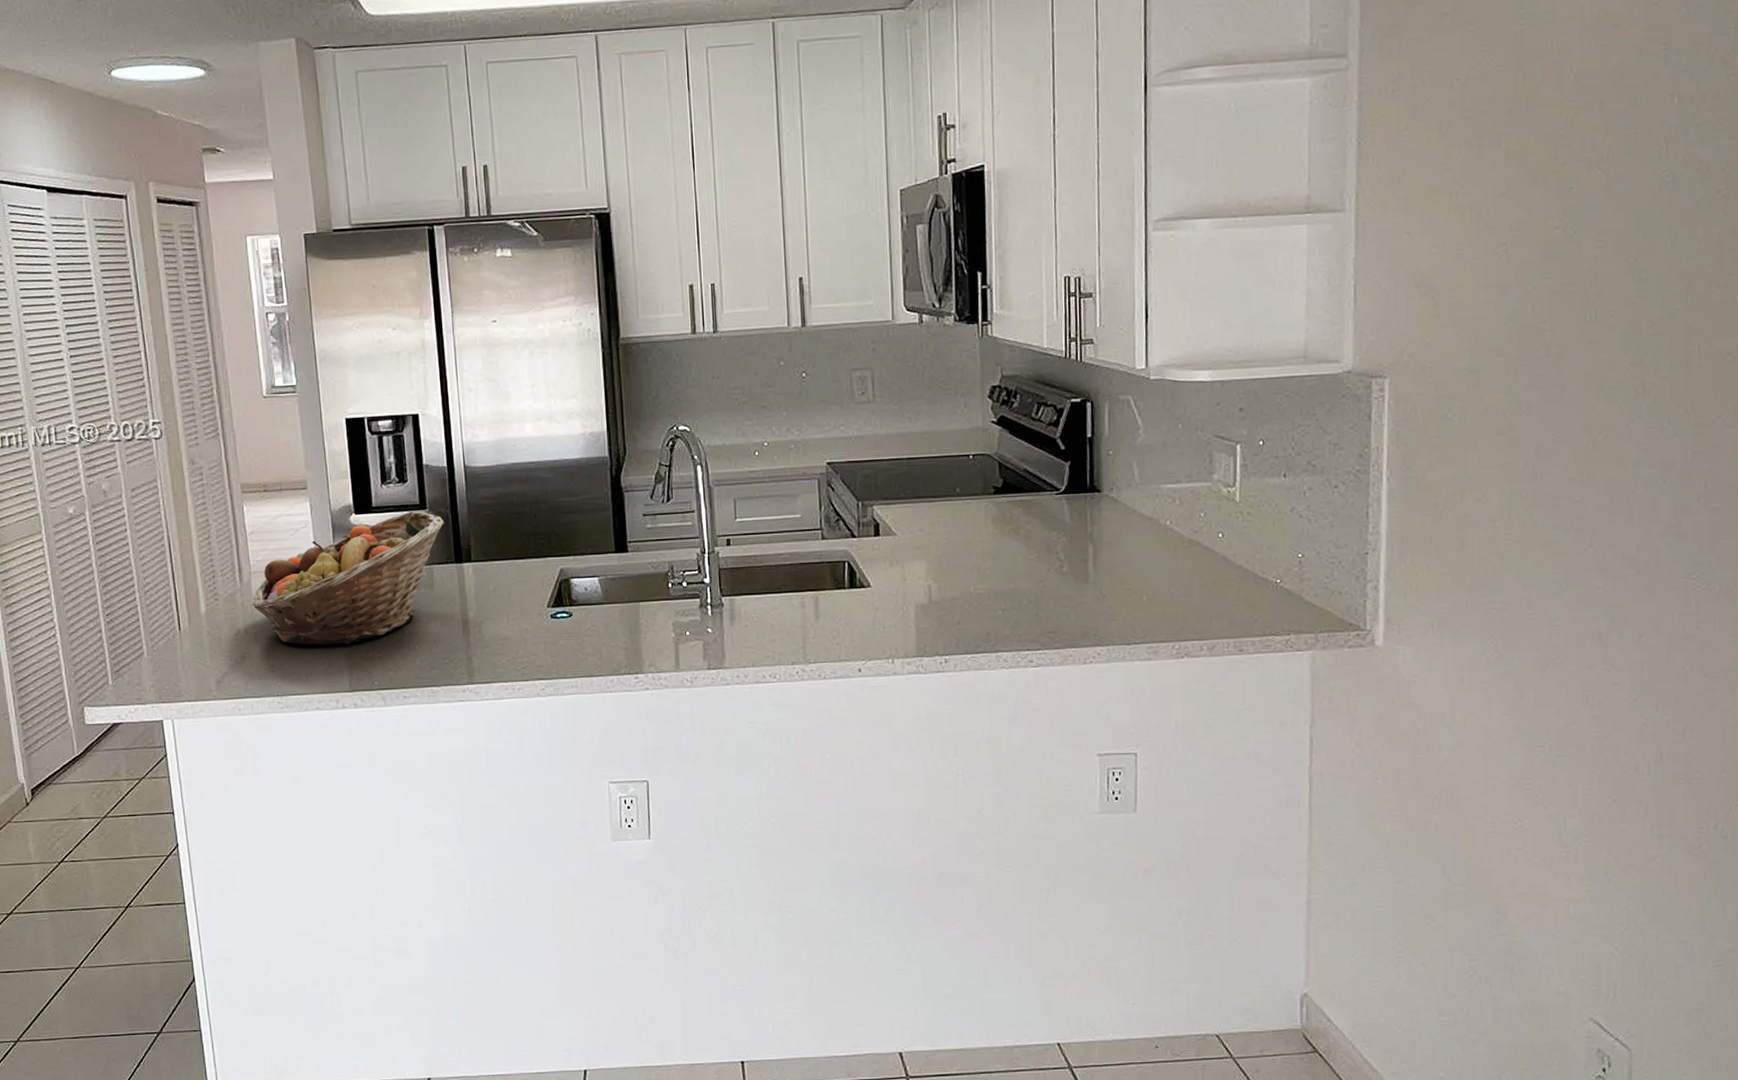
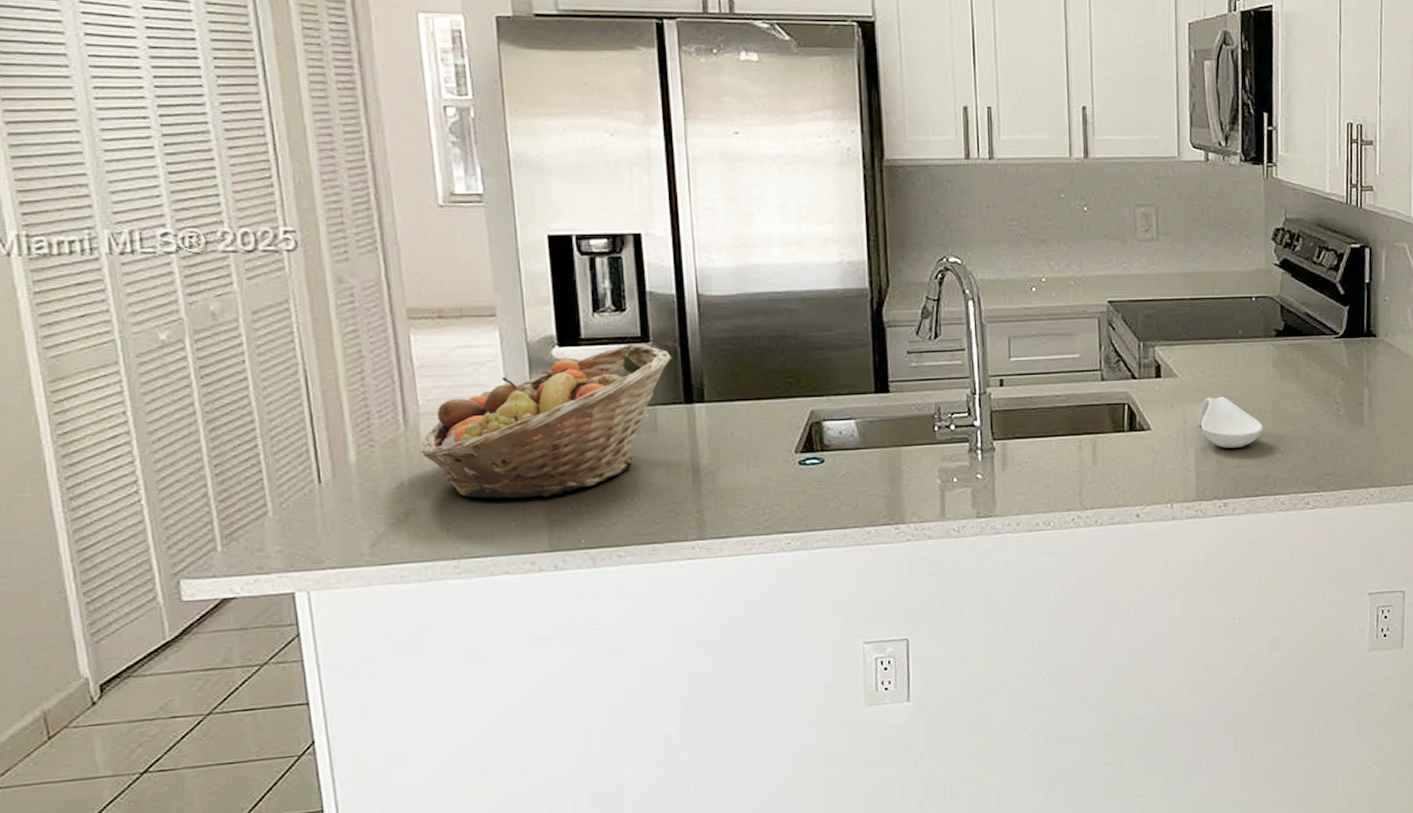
spoon rest: none [917,554,984,605] -> present [1198,396,1263,448]

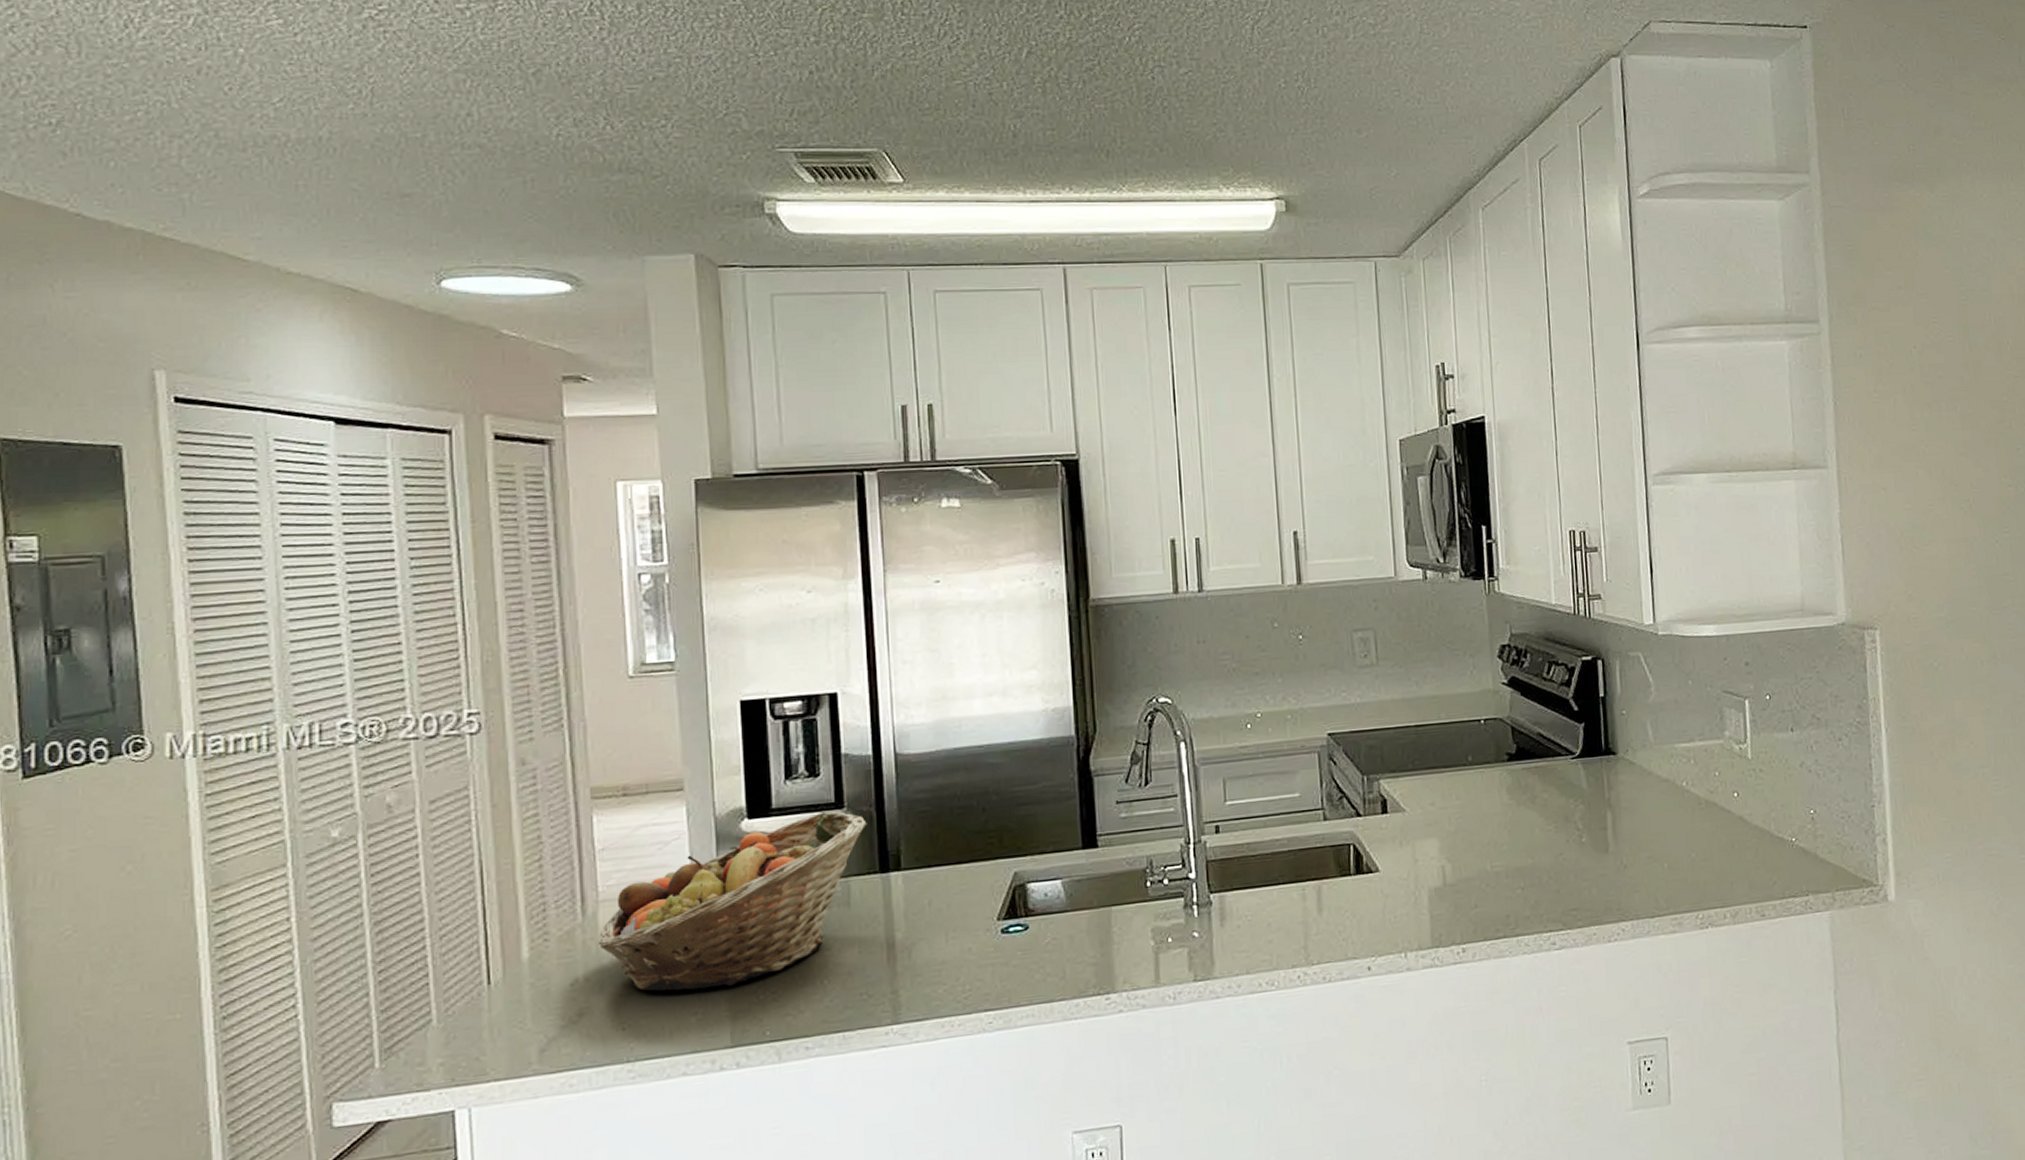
spoon rest: present [1198,396,1263,448] -> none [1429,829,1501,887]

